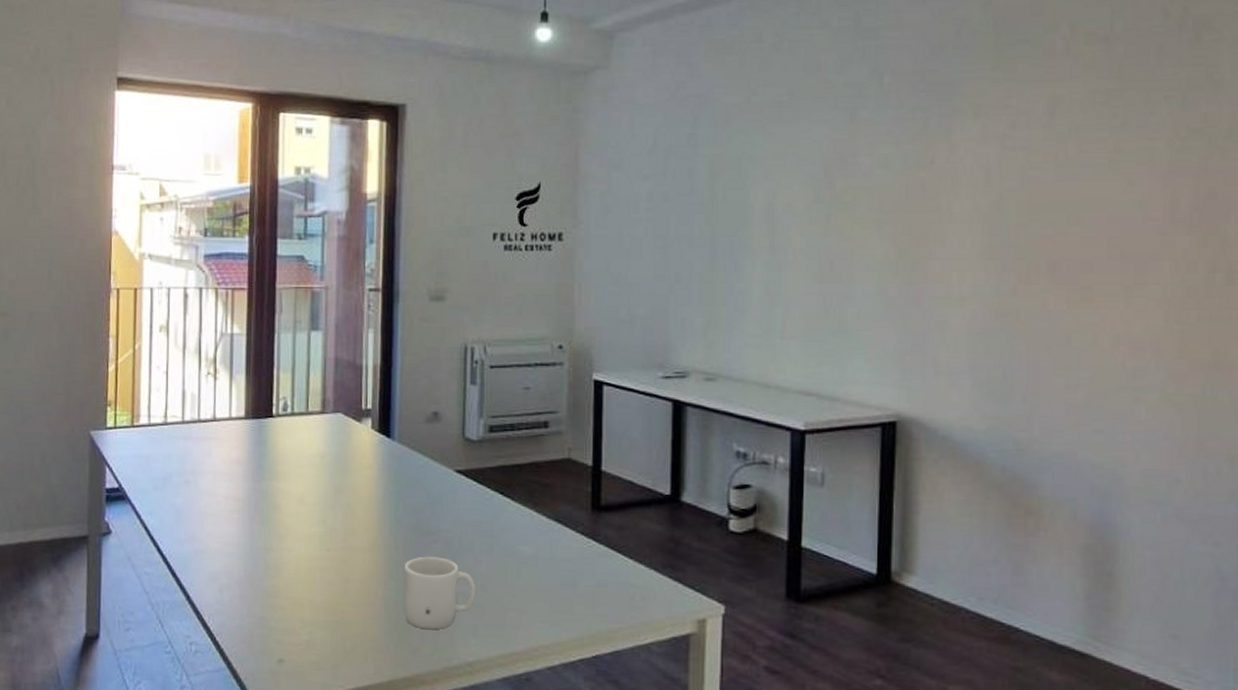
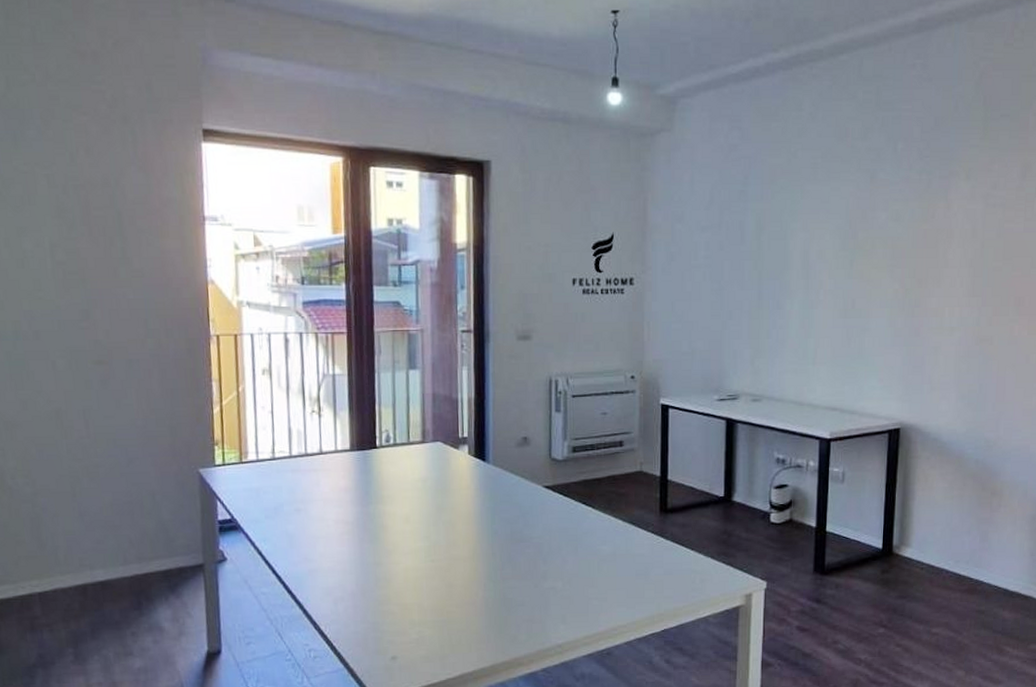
mug: present [404,556,475,630] -> none [501,560,564,621]

